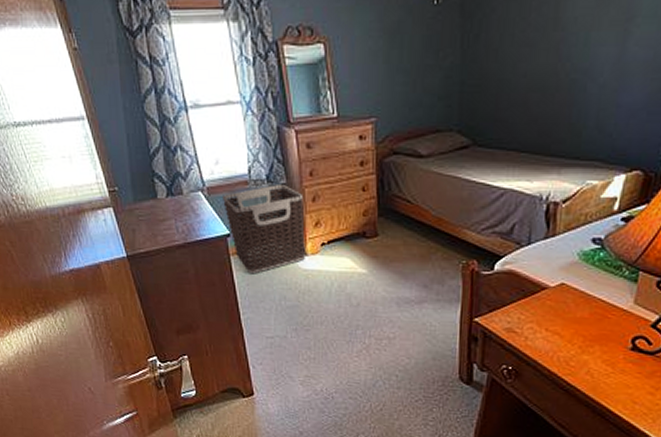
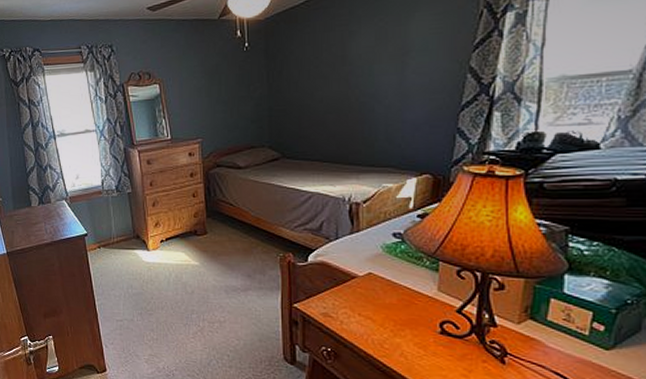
clothes hamper: present [223,185,305,274] -> none [82,194,147,267]

